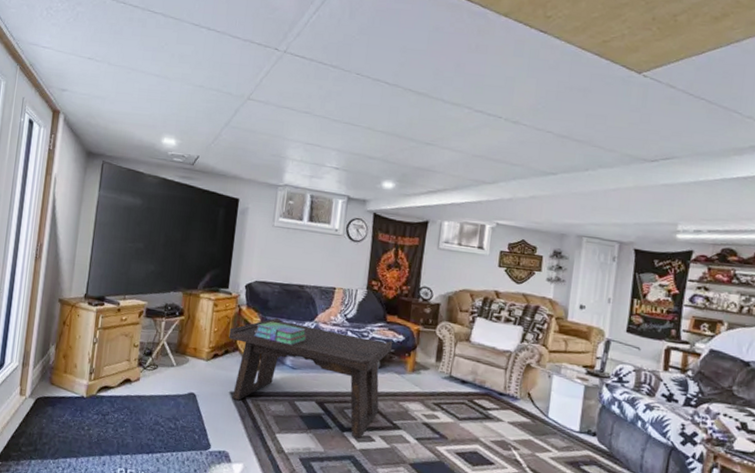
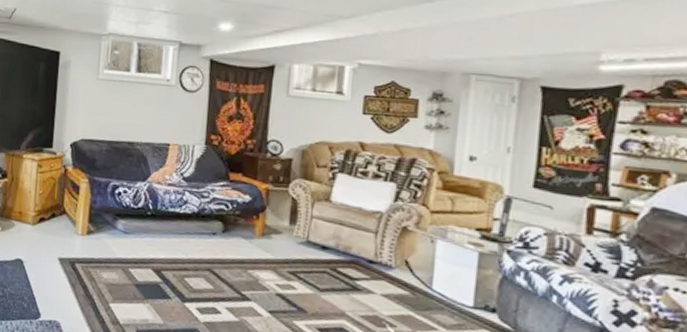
coffee table: present [228,318,393,439] -> none [55,178,238,310]
stack of books: present [254,322,306,346] -> none [82,182,139,208]

